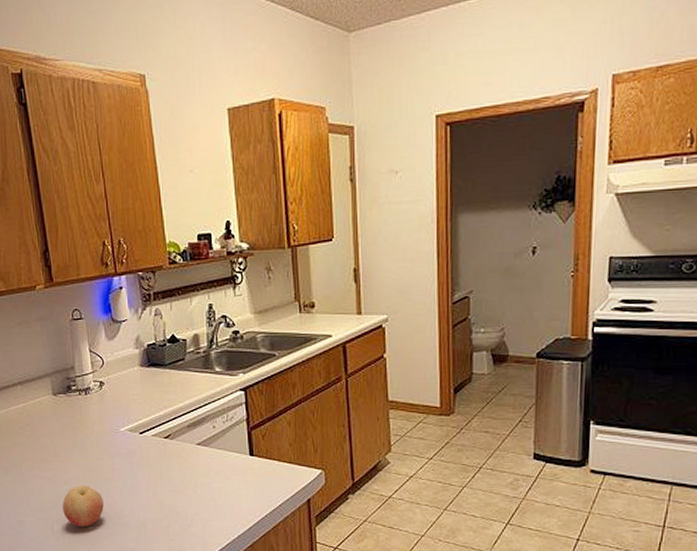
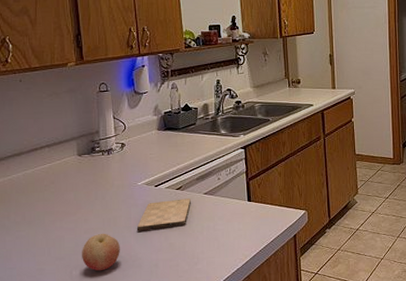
cutting board: none [120,449,182,485] -> present [136,198,191,232]

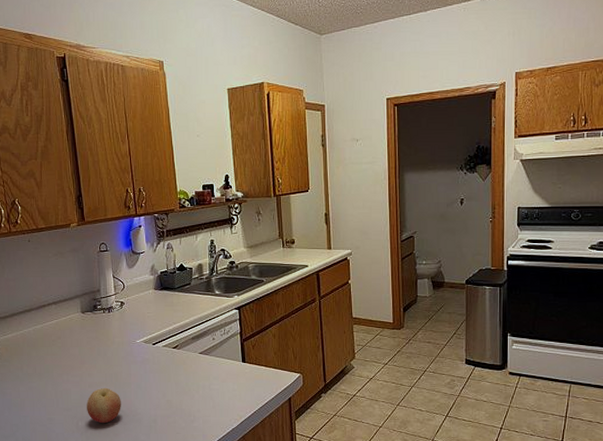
cutting board: present [136,198,191,232] -> none [136,357,187,388]

